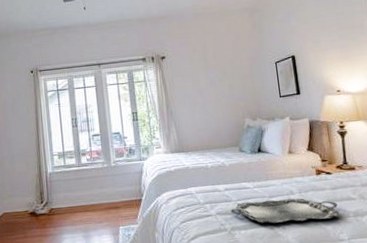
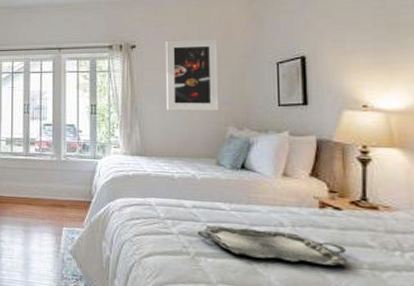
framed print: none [188,46,237,110] -> present [165,39,219,111]

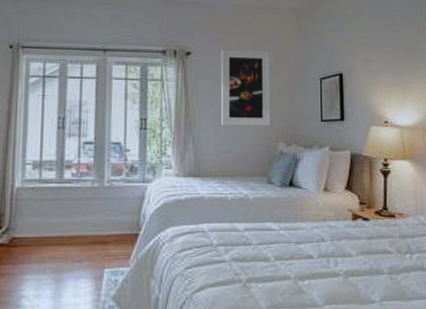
serving tray: present [197,225,348,267] -> none [249,246,374,277]

